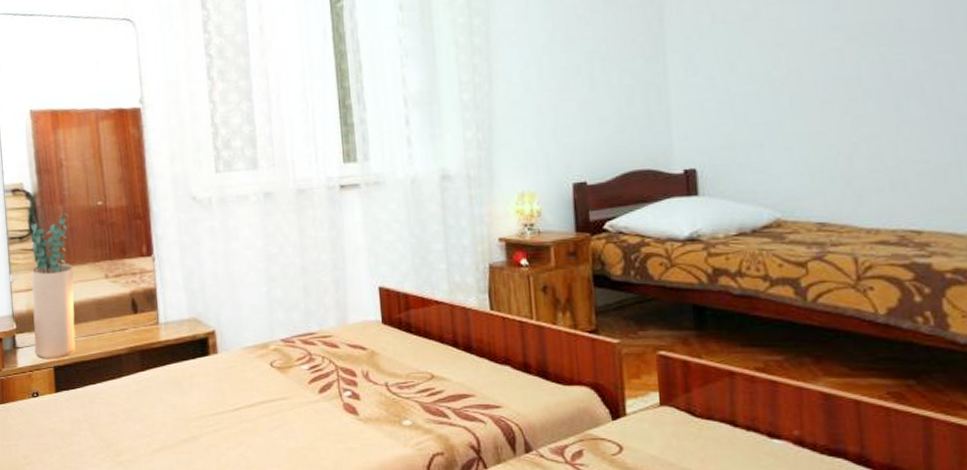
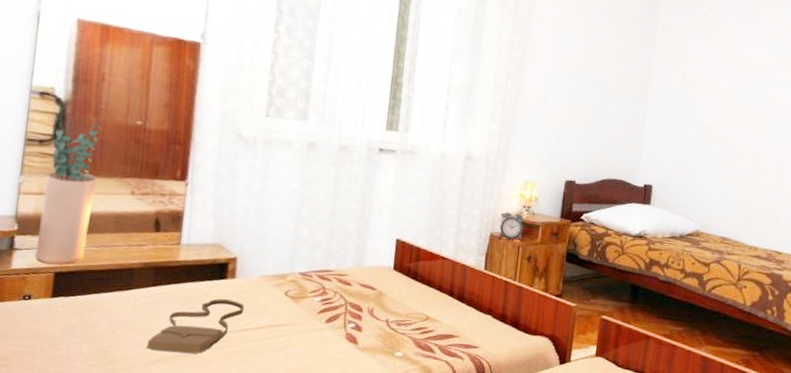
shoulder bag: none [146,378,231,440] -> present [146,299,244,354]
alarm clock: none [499,234,531,270] -> present [498,212,524,242]

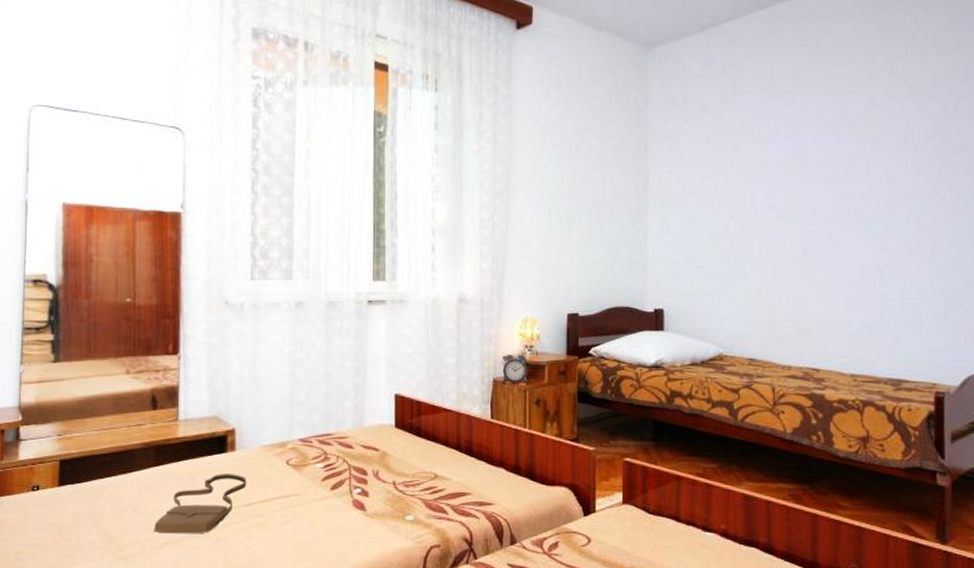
vase: present [35,118,103,265] -> none [40,300,94,453]

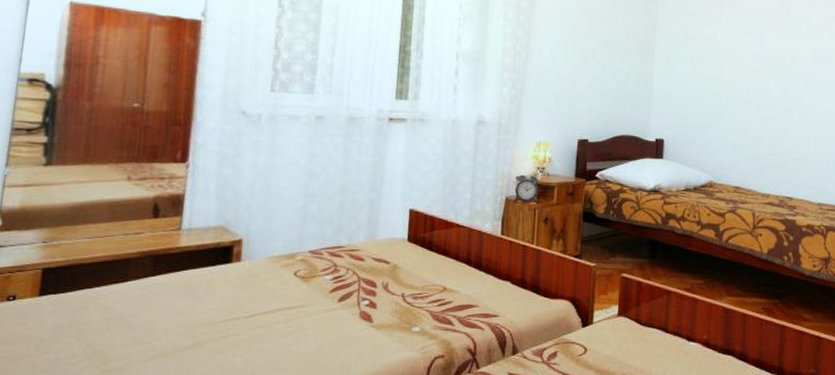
shoulder bag: present [154,474,246,534] -> none [144,285,250,346]

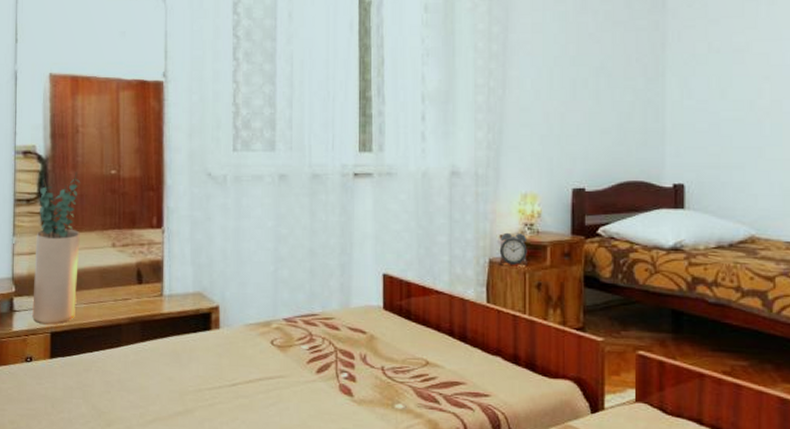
vase: none [21,102,97,261] -> present [32,171,81,325]

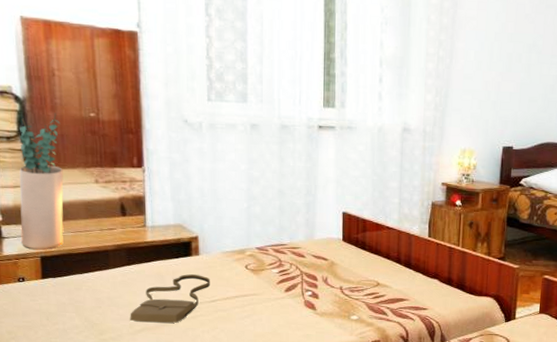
shoulder bag: none [141,352,230,412] -> present [130,274,210,323]
alarm clock: present [499,232,527,267] -> none [440,181,464,209]

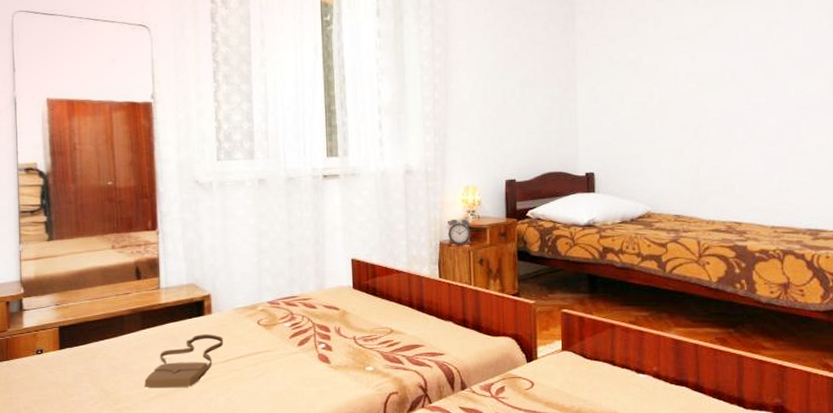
vase: present [19,113,64,250] -> none [40,184,82,320]
alarm clock: none [440,181,464,209] -> present [448,218,471,247]

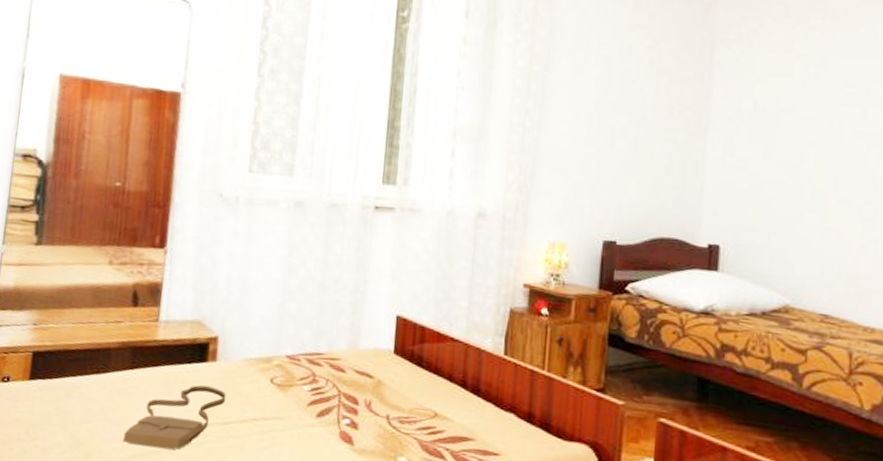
alarm clock: present [448,218,471,247] -> none [520,281,552,319]

